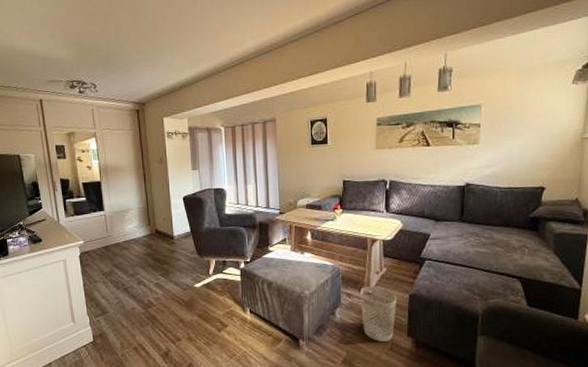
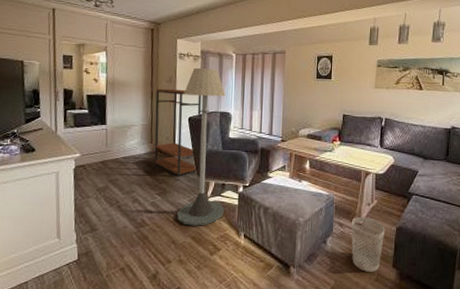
shelving unit: none [148,169,199,256] -> present [154,88,202,176]
floor lamp: none [176,144,228,304] -> present [177,67,226,226]

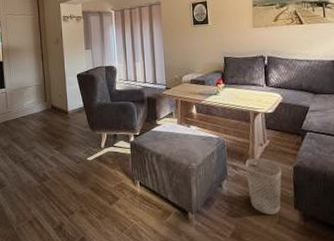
shelving unit: present [154,88,202,176] -> none [46,49,91,130]
floor lamp: present [177,67,226,226] -> none [70,26,119,177]

